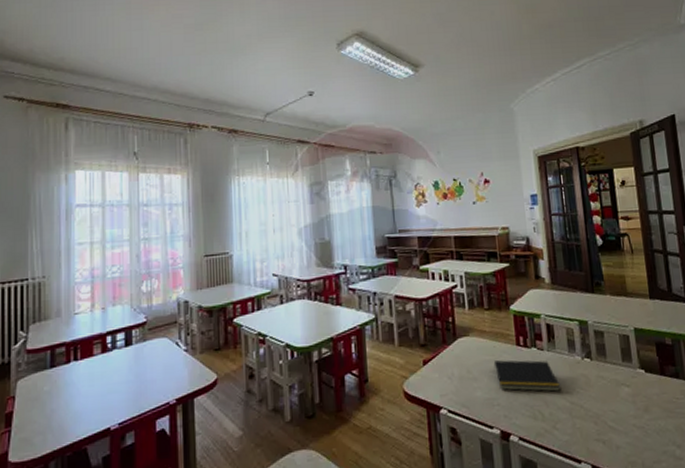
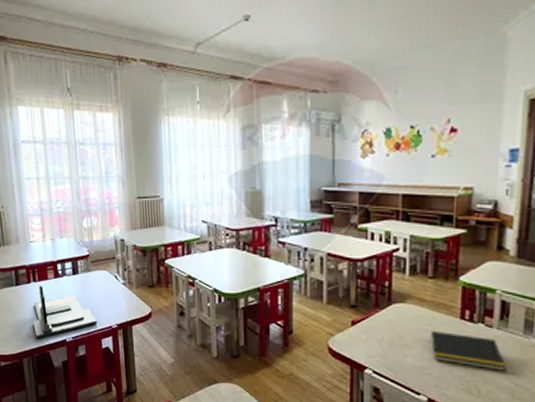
desk organizer: none [68,363,152,432] -> present [32,285,98,339]

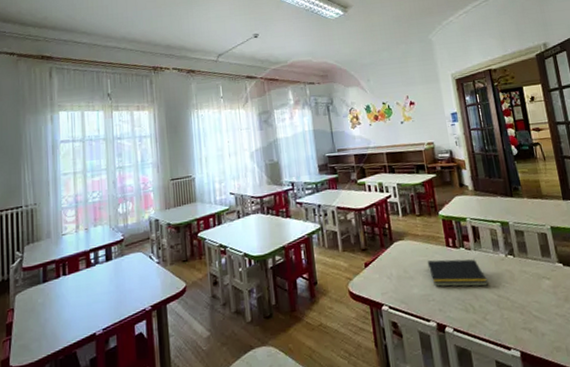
desk organizer: present [32,285,98,339] -> none [59,277,131,338]

